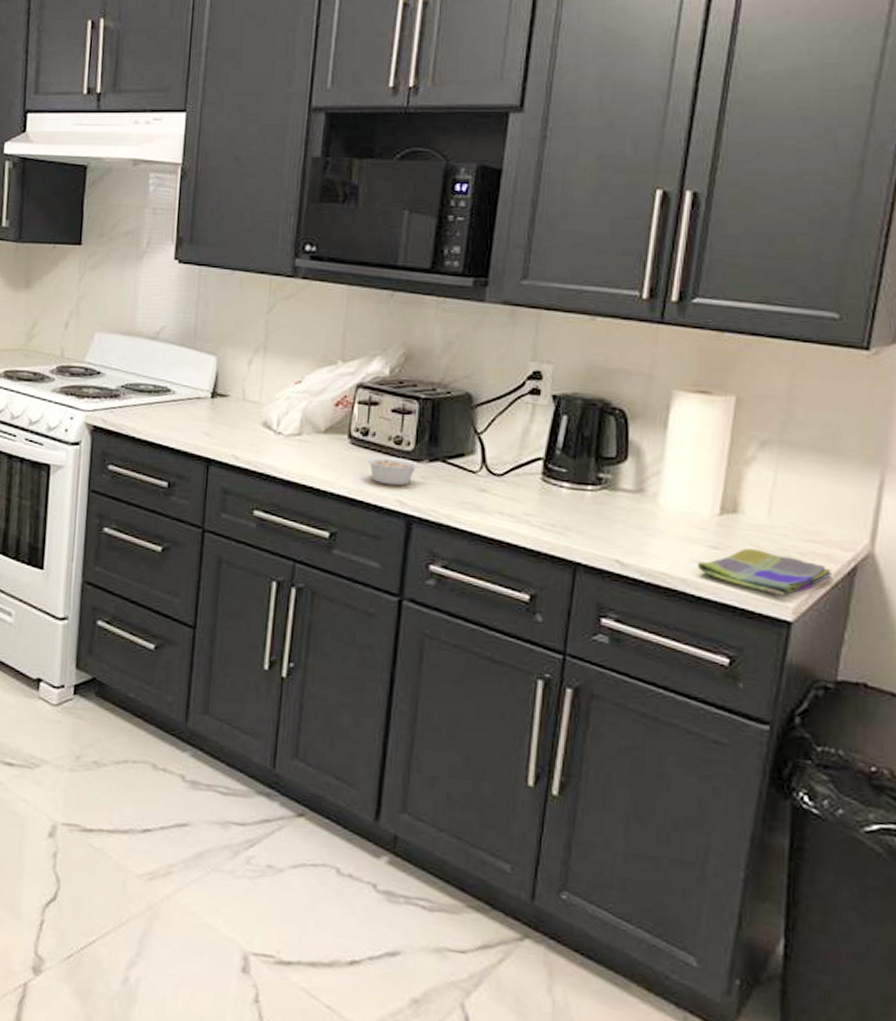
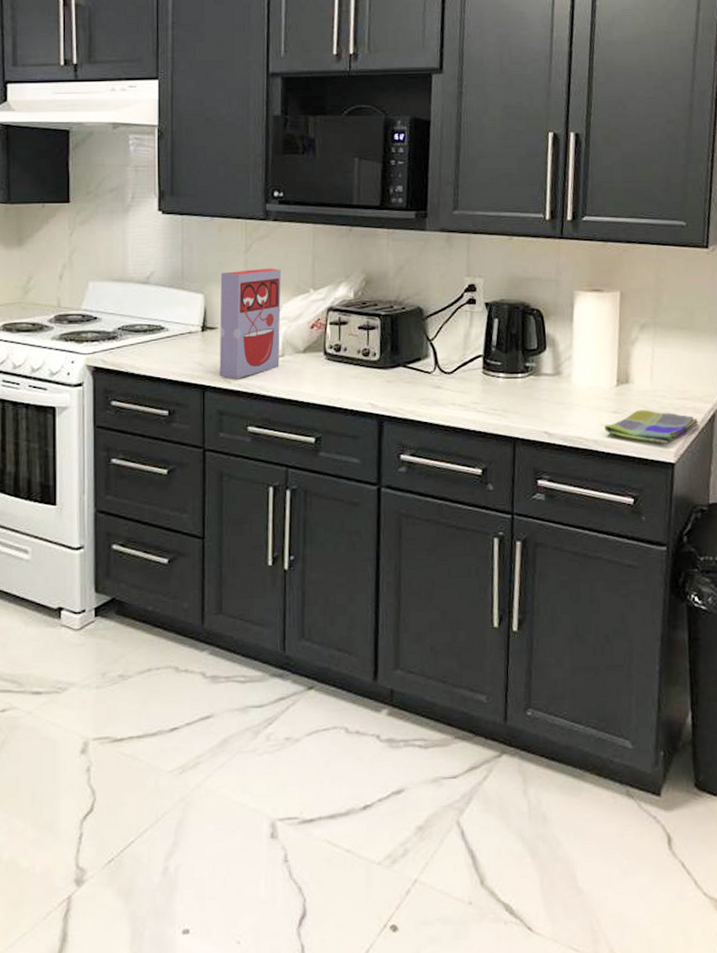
cereal box: none [226,332,307,456] -> present [219,268,282,380]
legume: present [367,456,429,486] -> none [341,367,392,392]

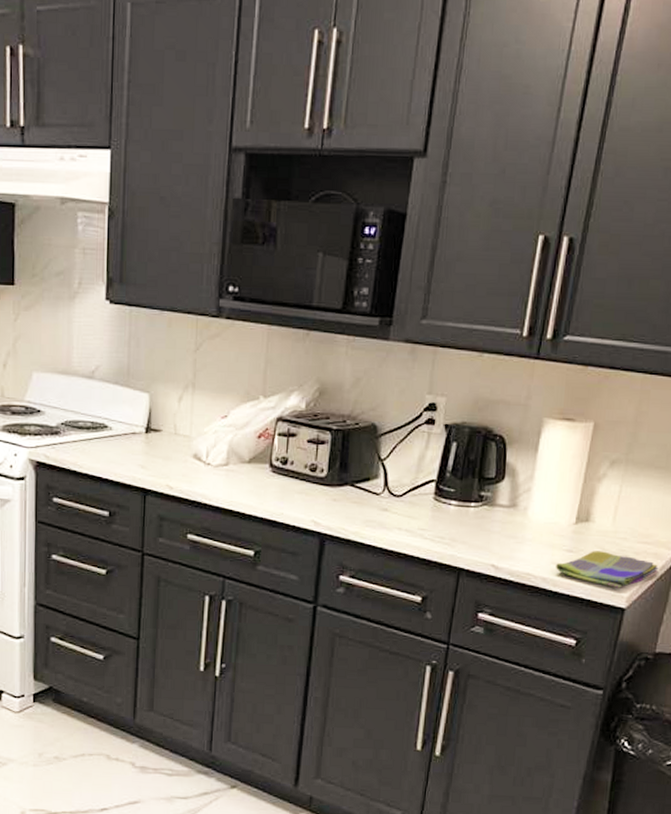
cereal box: present [219,268,282,380] -> none [161,370,231,486]

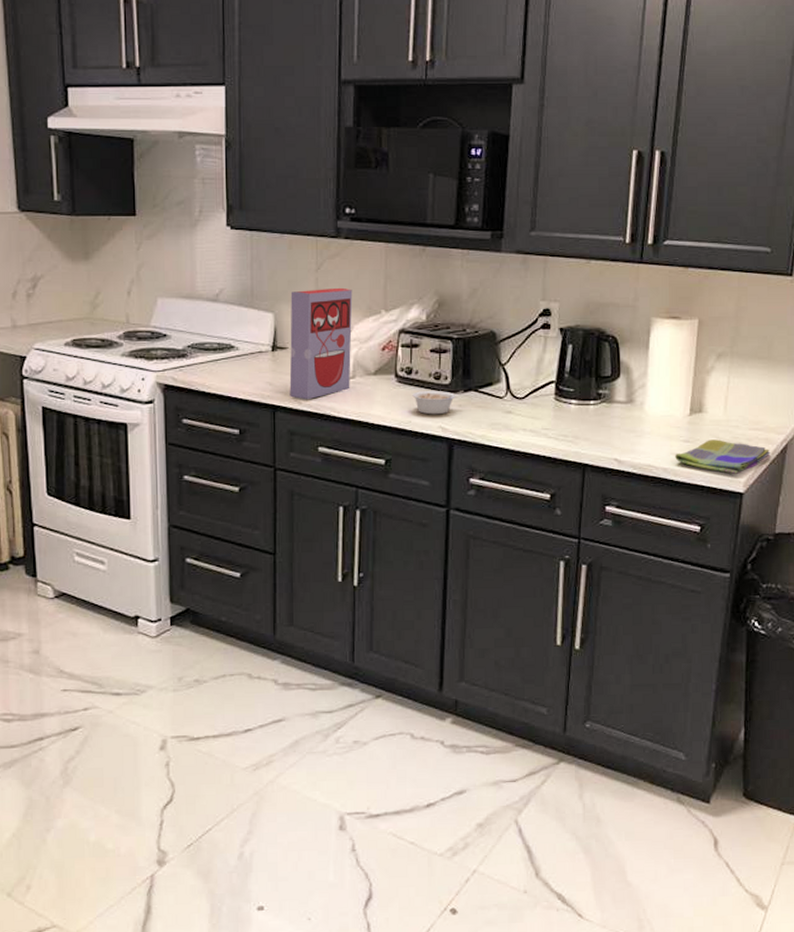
cereal box: none [161,370,231,486] -> present [289,287,353,400]
legume: none [286,483,339,508] -> present [412,391,464,415]

